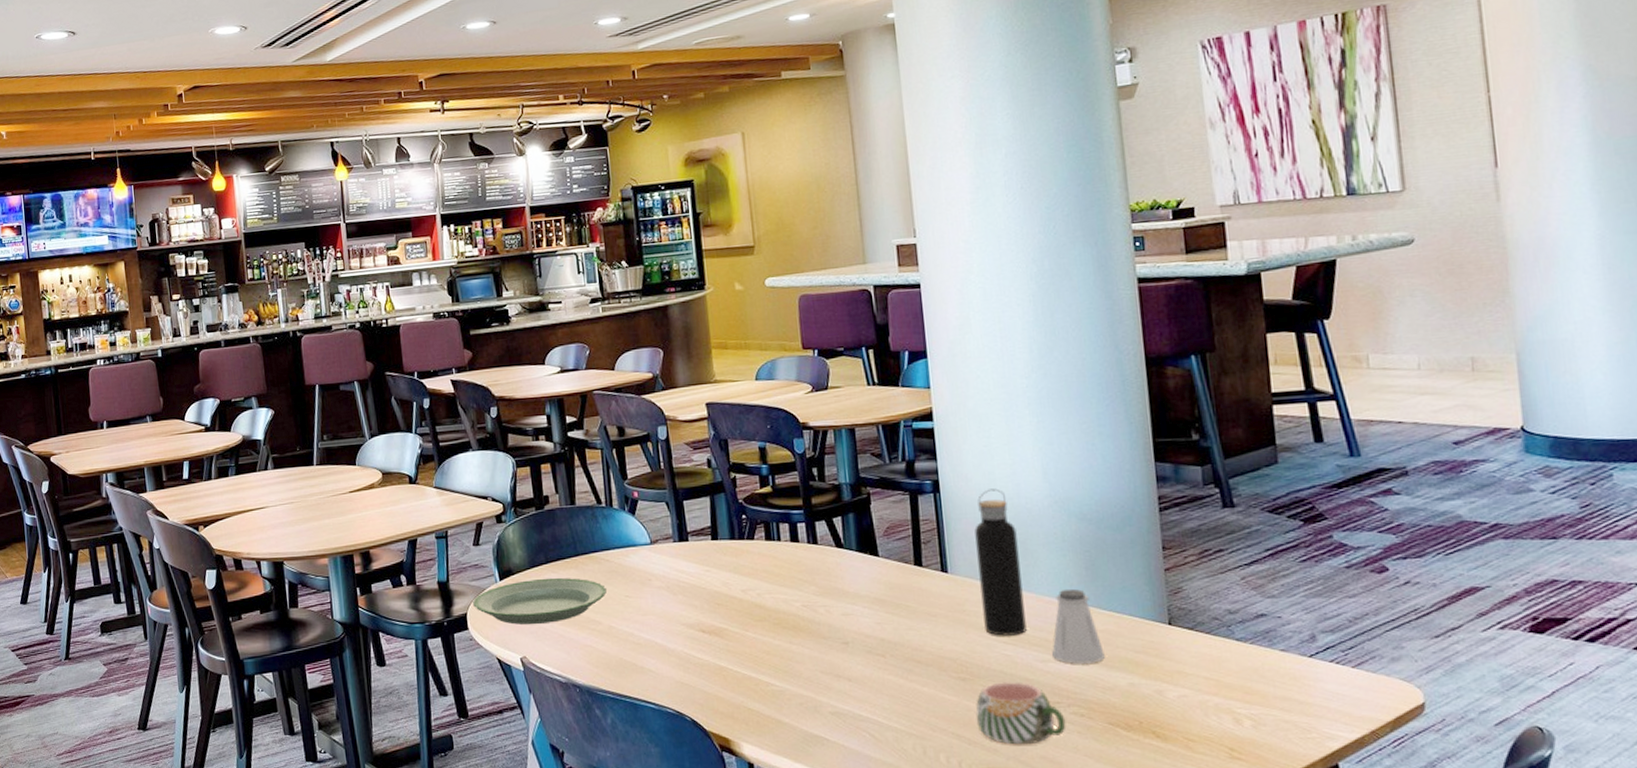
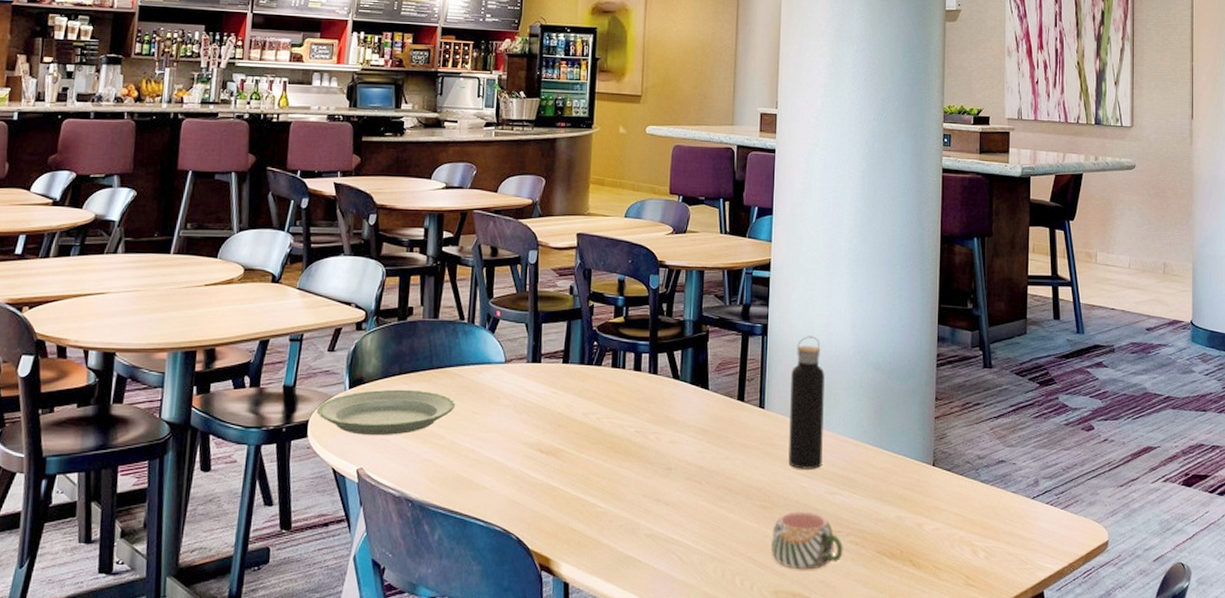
saltshaker: present [1052,588,1105,664] -> none [840,429,881,497]

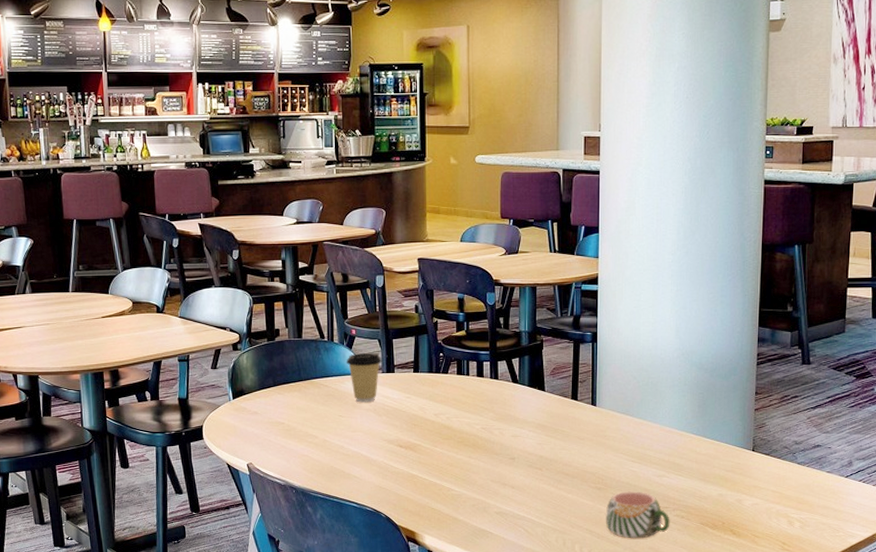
plate: present [316,389,455,435] -> none [207,398,323,436]
coffee cup: none [486,339,528,397] -> present [346,353,382,403]
water bottle: present [787,336,825,469] -> none [618,341,651,456]

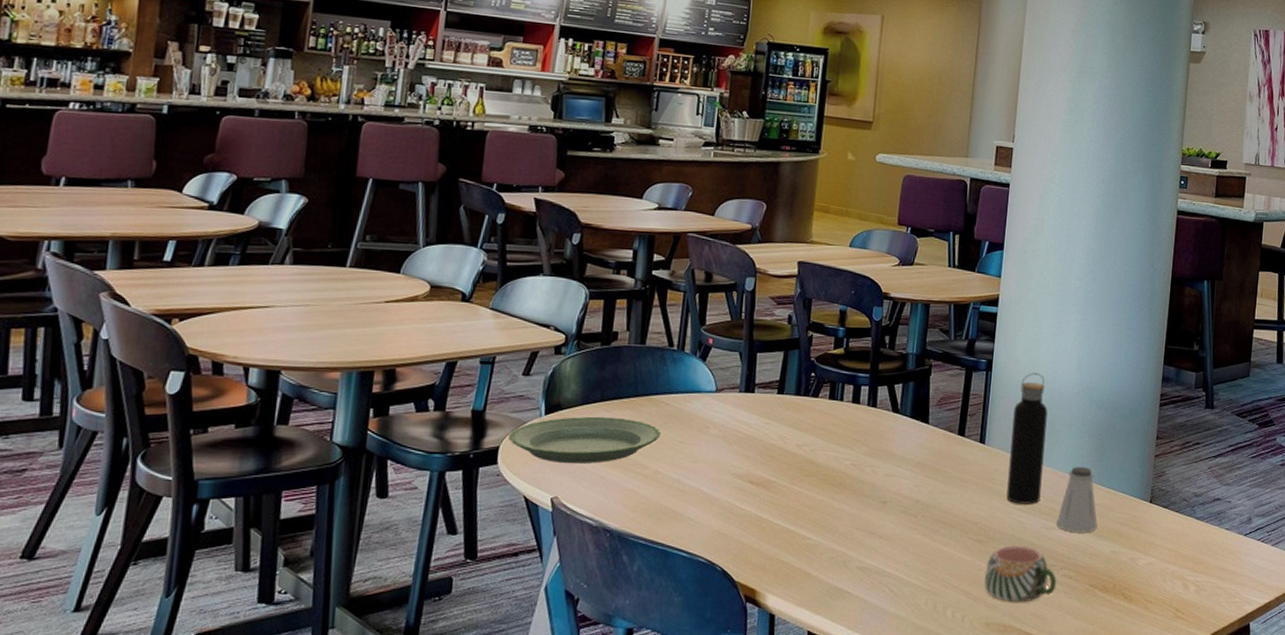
plate: none [207,398,323,436] -> present [508,416,660,464]
coffee cup: present [346,353,382,403] -> none [696,367,741,427]
water bottle: none [618,341,651,456] -> present [1005,372,1048,504]
saltshaker: none [667,421,704,479] -> present [1057,466,1098,532]

